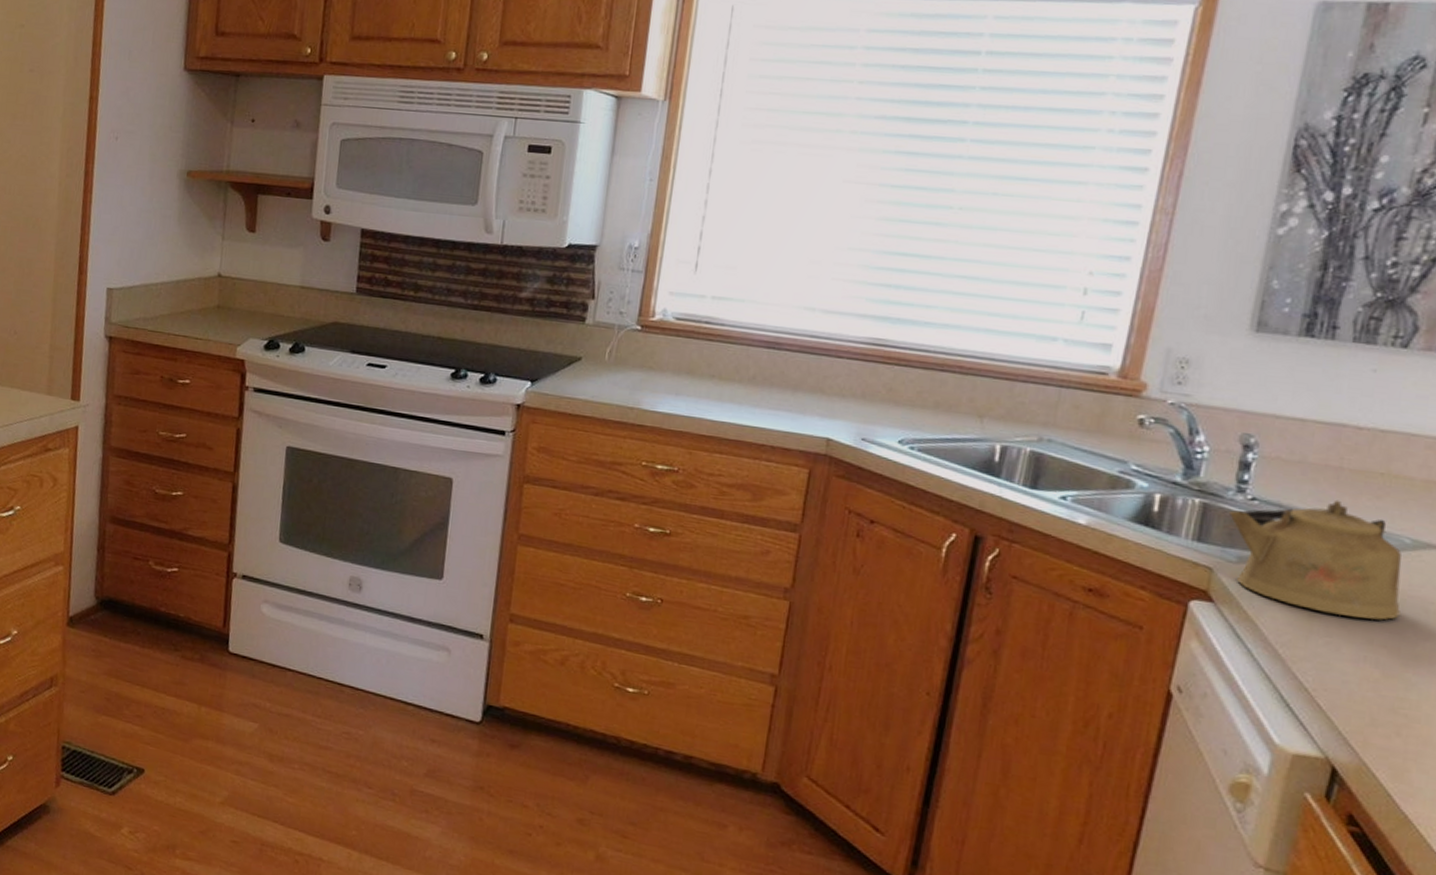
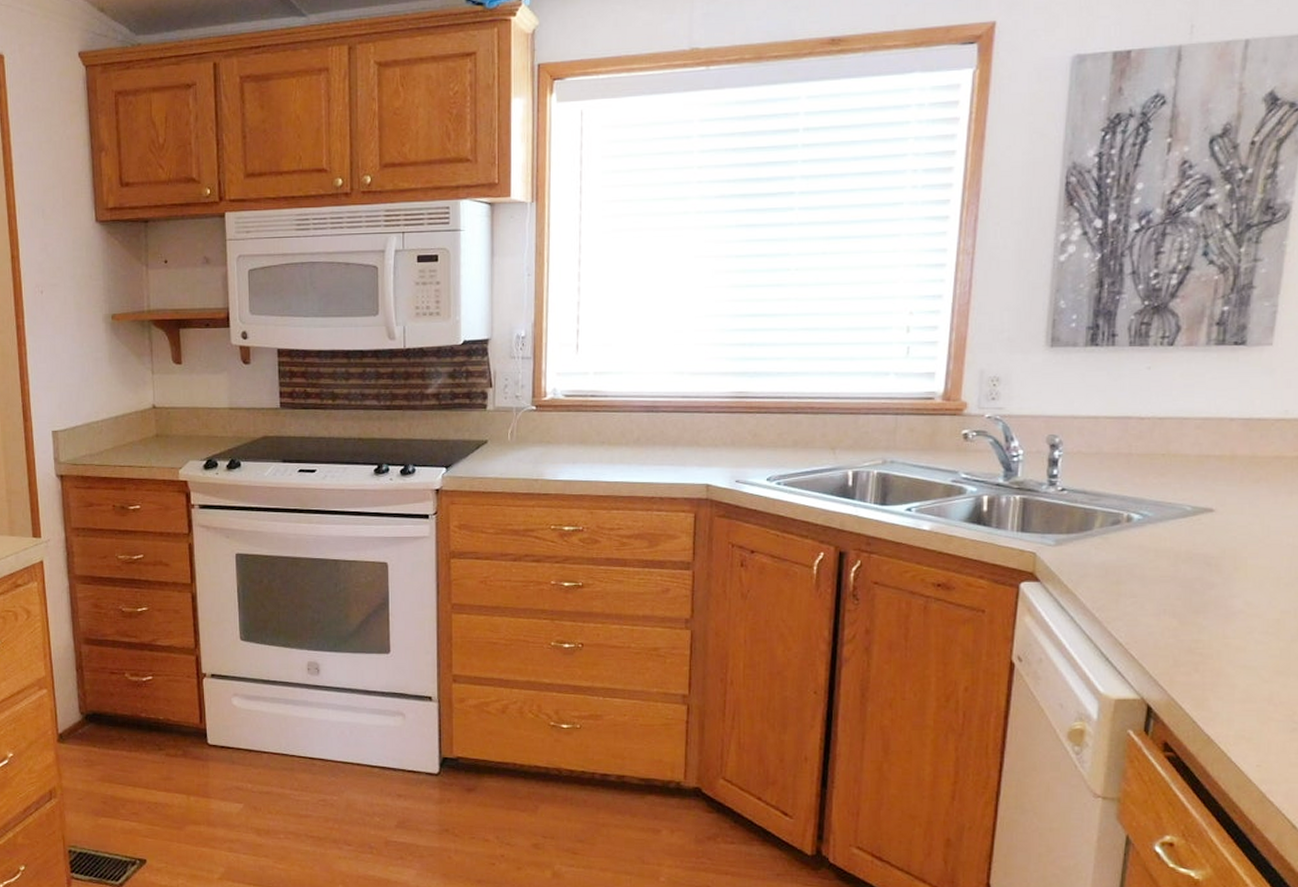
kettle: present [1228,500,1402,621] -> none [1044,481,1188,578]

